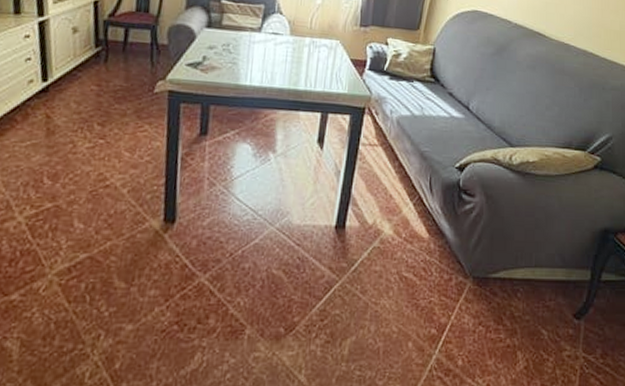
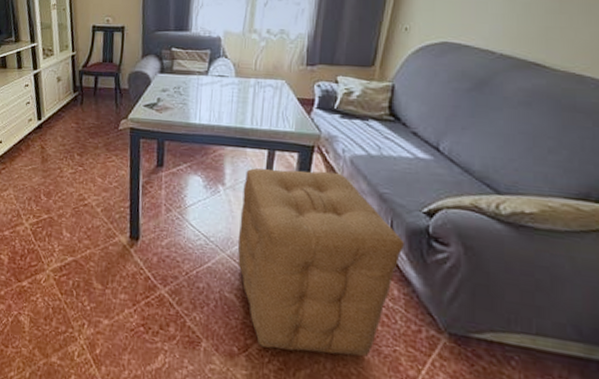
ottoman: none [287,131,440,322] -> present [237,167,404,357]

